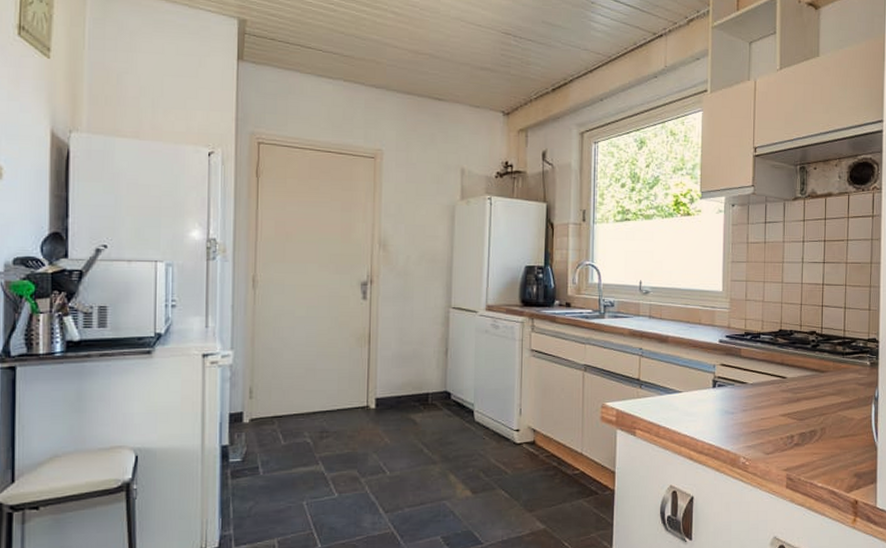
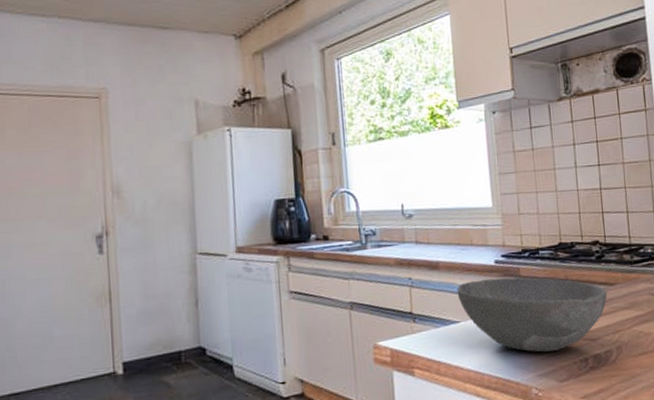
bowl: none [682,356,818,426] -> present [457,277,608,352]

